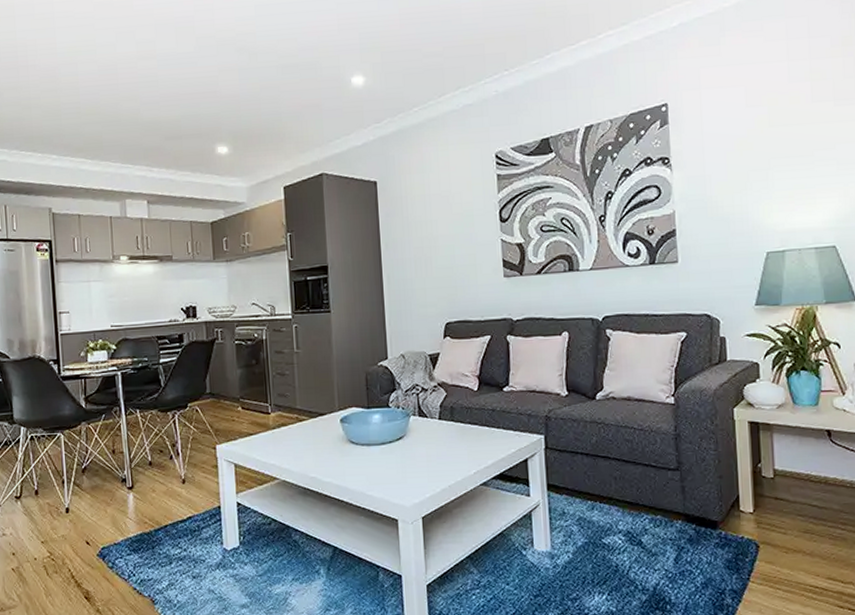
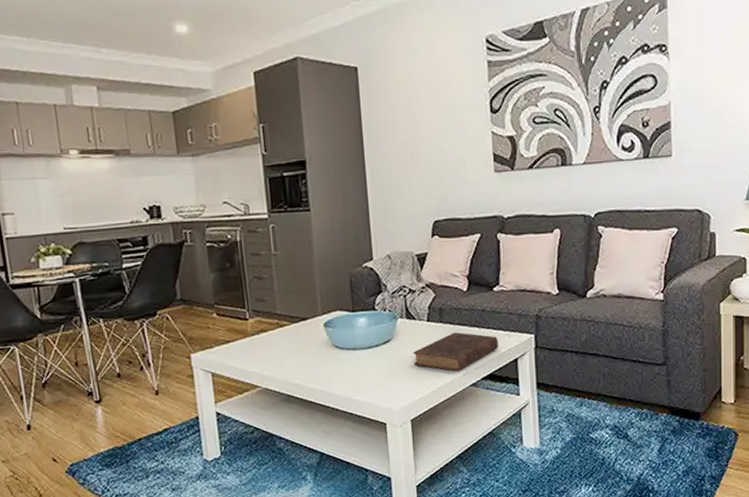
book: none [424,431,508,471] -> present [413,332,498,372]

